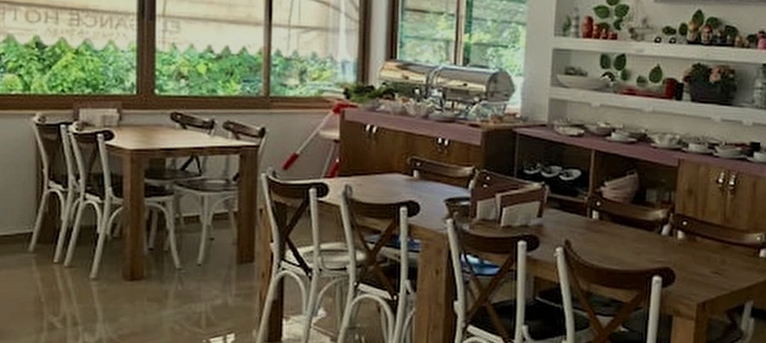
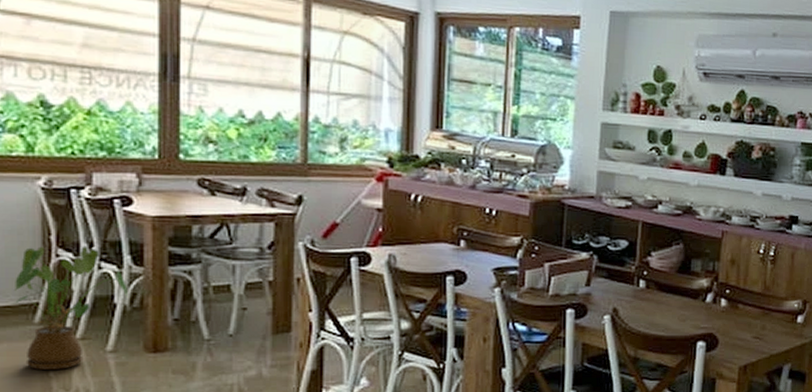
house plant: none [12,178,109,296] -> present [13,246,128,370]

